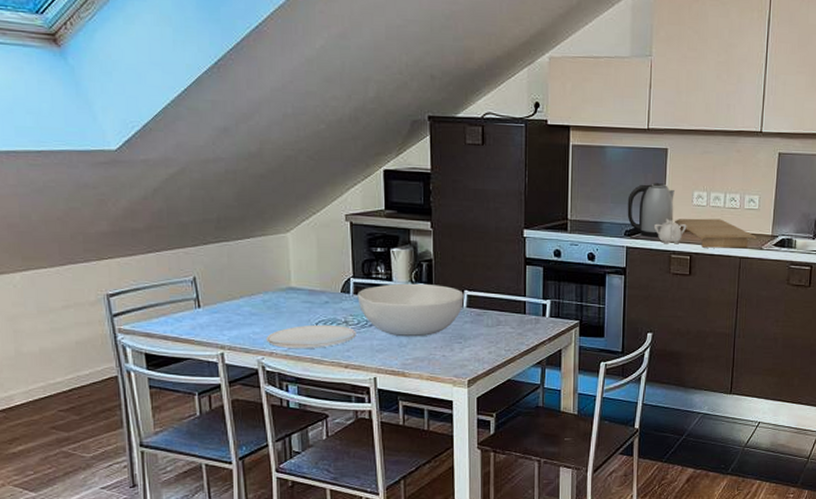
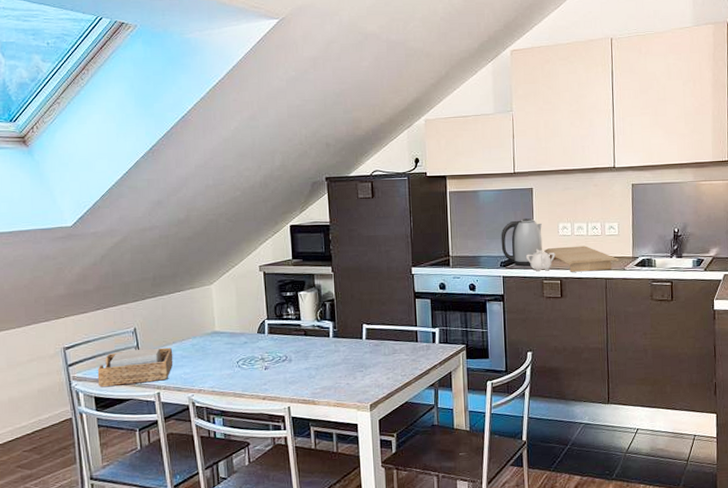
napkin holder: none [148,301,240,343] -> present [97,347,173,388]
plate: present [267,324,356,348] -> none [196,362,272,385]
bowl: present [357,283,465,337] -> none [271,320,364,369]

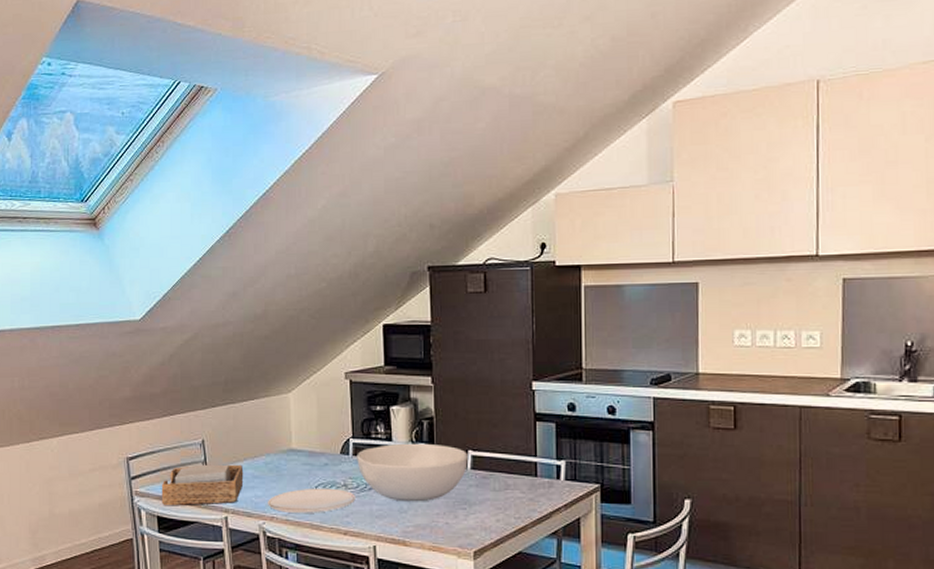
plate: none [196,362,272,385] -> present [268,488,356,513]
bowl: none [271,320,364,369] -> present [357,443,469,502]
kettle: present [501,218,543,267] -> none [652,321,710,386]
teapot: present [525,249,556,272] -> none [685,363,728,393]
cutting board: present [544,246,619,272] -> none [712,361,821,396]

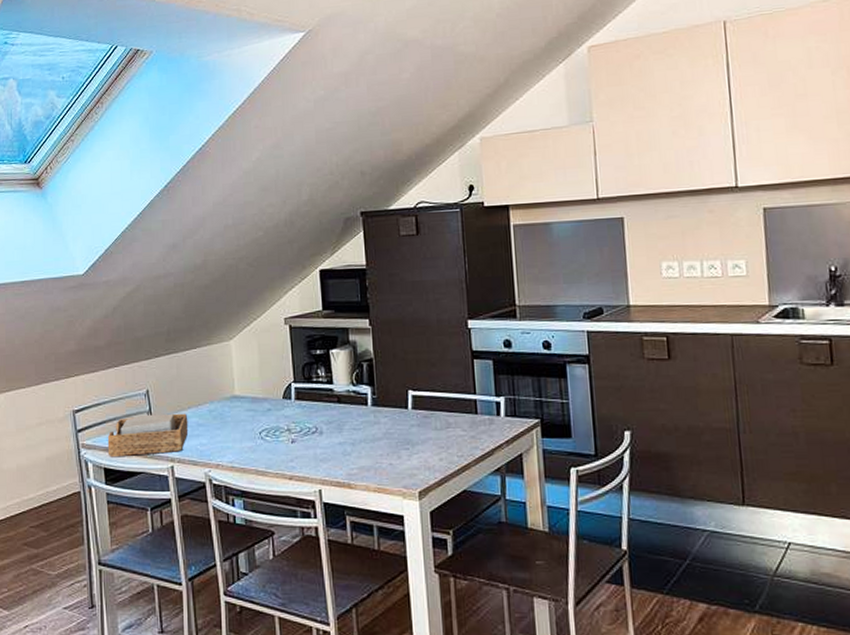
plate: present [268,488,356,513] -> none [213,433,300,460]
bowl: present [357,443,469,502] -> none [299,385,410,444]

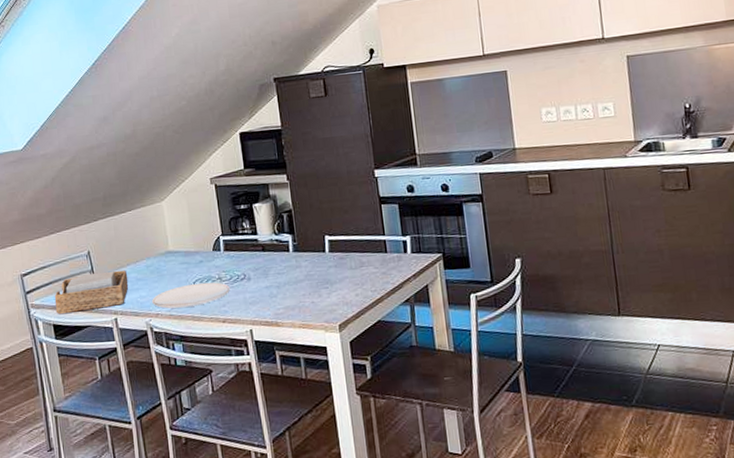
plate: none [213,433,300,460] -> present [152,282,230,309]

